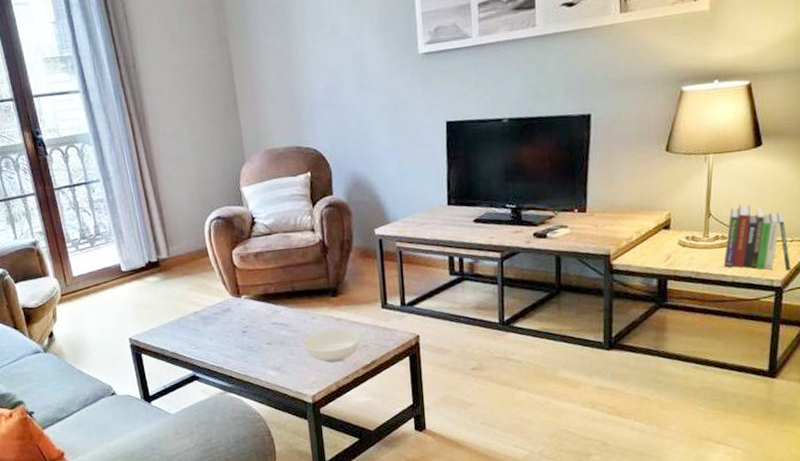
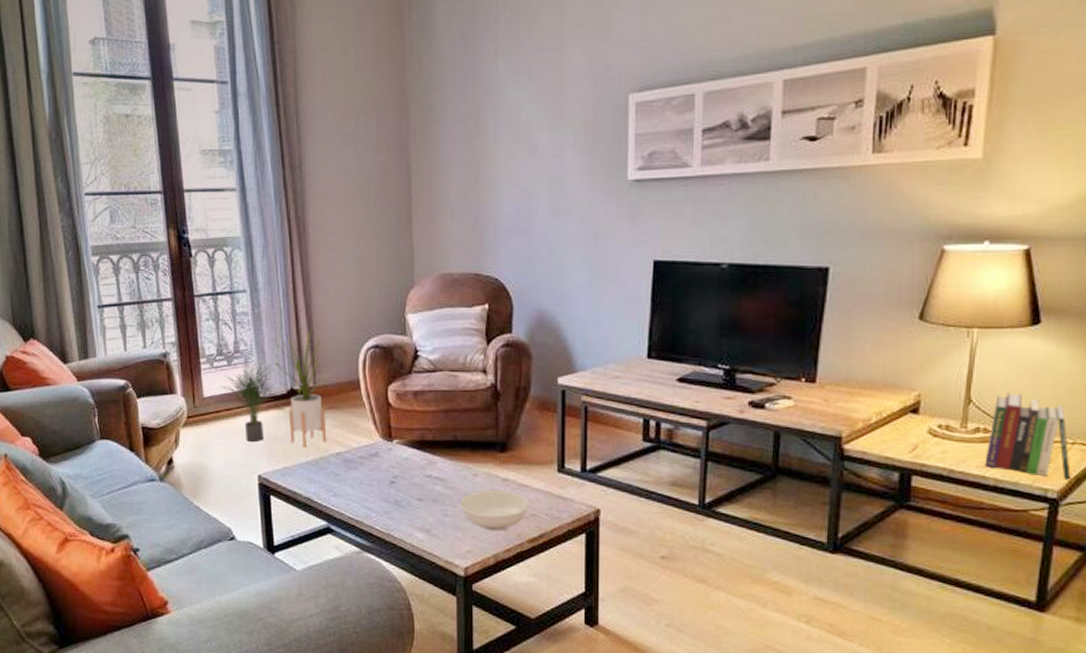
potted plant: none [87,238,134,310] -> present [220,357,273,441]
house plant: none [126,204,185,310] -> present [271,324,334,447]

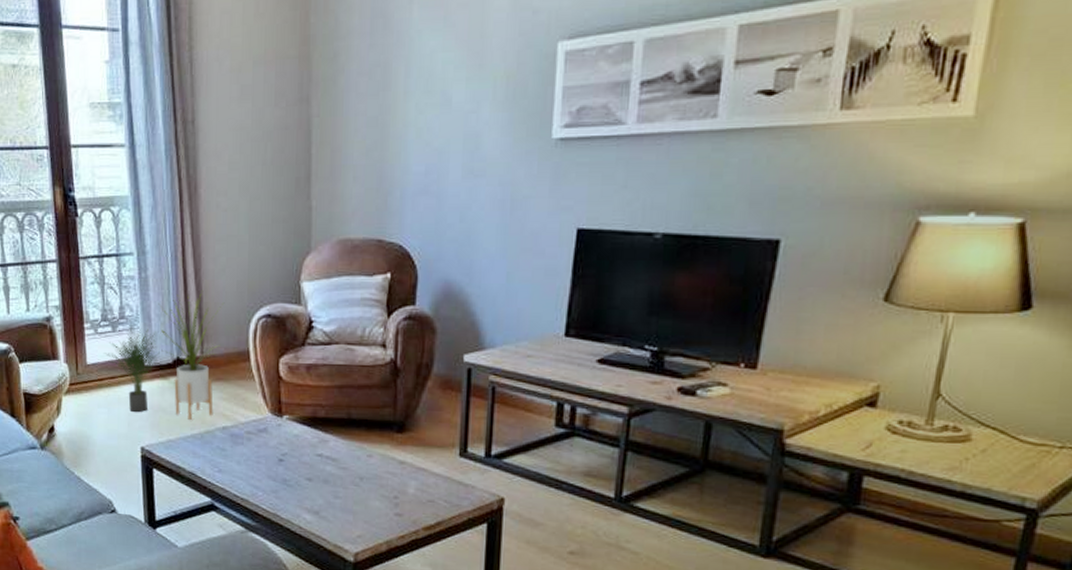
bowl: present [460,490,530,530] -> none [352,472,428,516]
books: present [984,392,1071,480] -> none [951,386,1056,489]

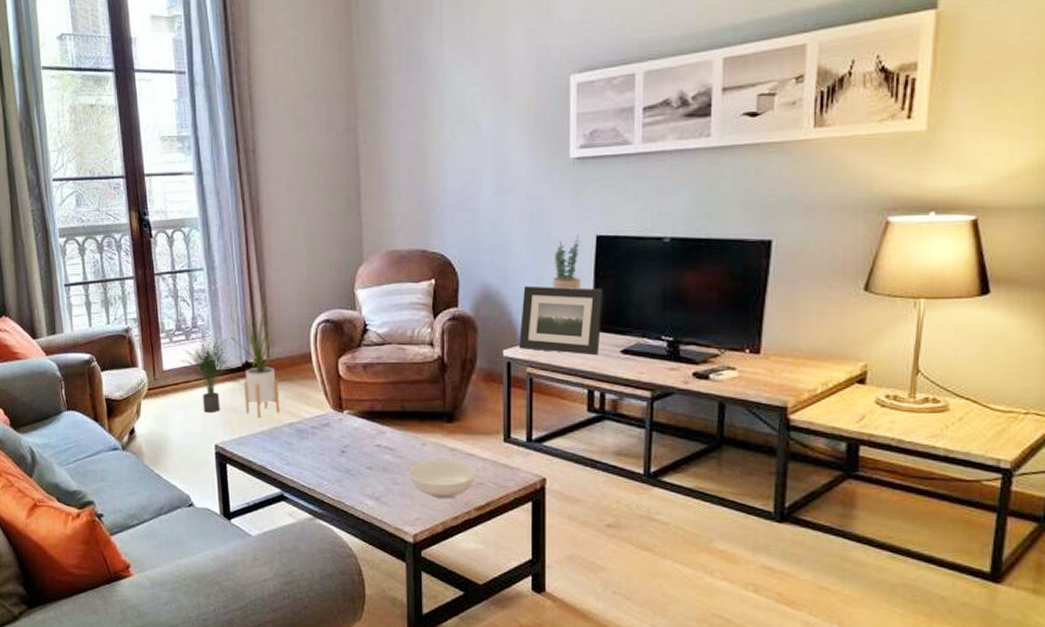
bowl: none [352,472,428,516] -> present [409,459,477,498]
picture frame: none [482,283,582,365] -> present [519,286,604,356]
vase: none [523,228,559,289] -> present [552,235,581,289]

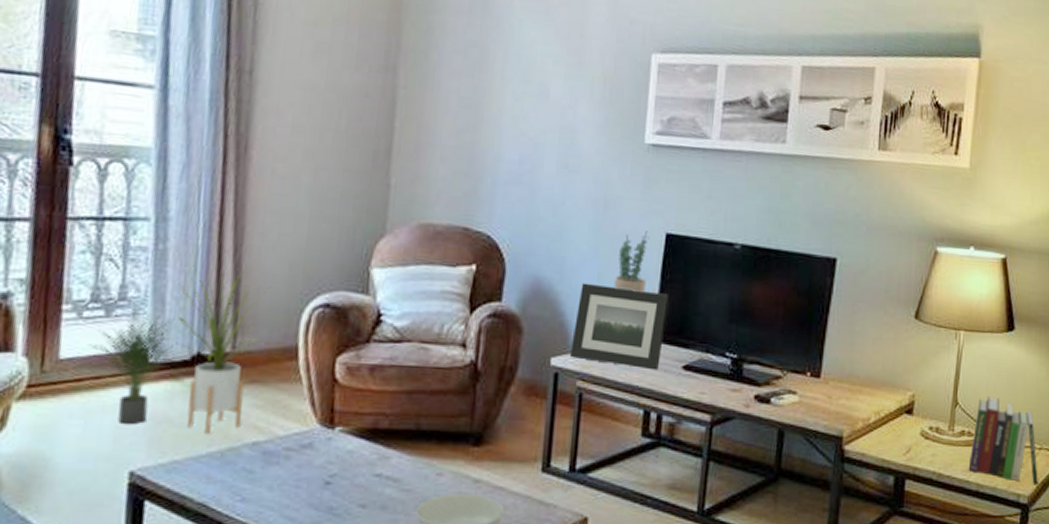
books: none [934,362,1024,450] -> present [968,395,1038,485]

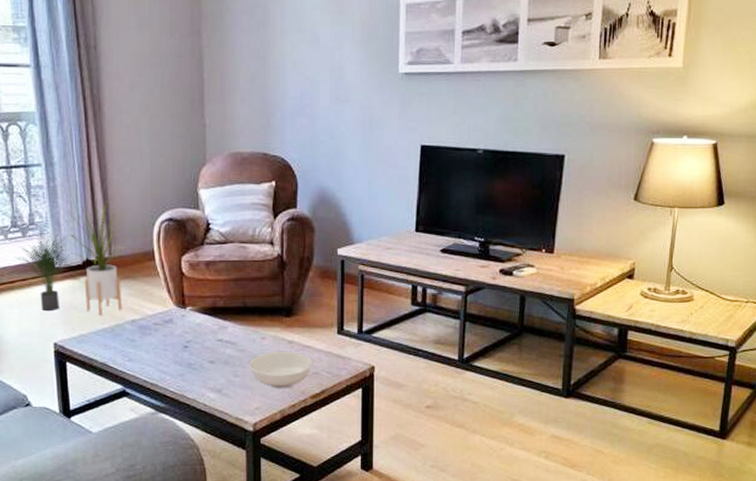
picture frame: present [570,283,669,371] -> none [352,189,427,254]
vase: present [613,231,649,292] -> none [382,144,408,193]
books: present [968,395,1038,485] -> none [682,260,745,332]

